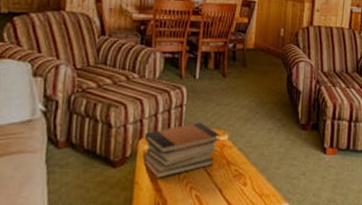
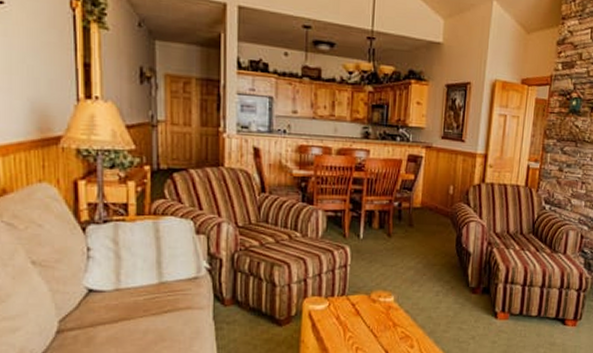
book stack: present [144,122,220,178] -> none [308,283,386,338]

